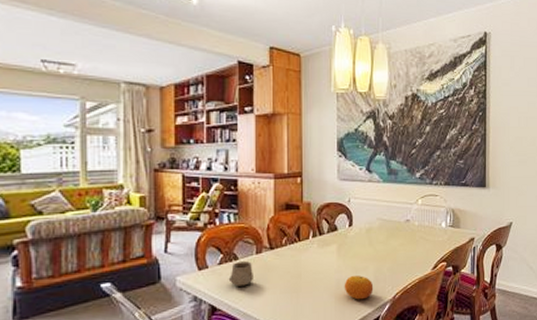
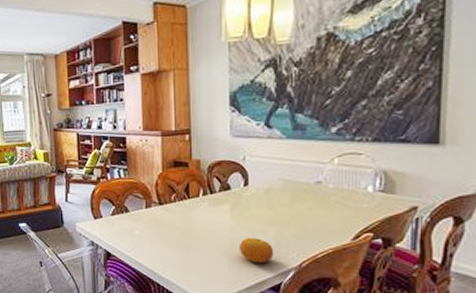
cup: present [228,261,253,287] -> none [120,214,144,237]

